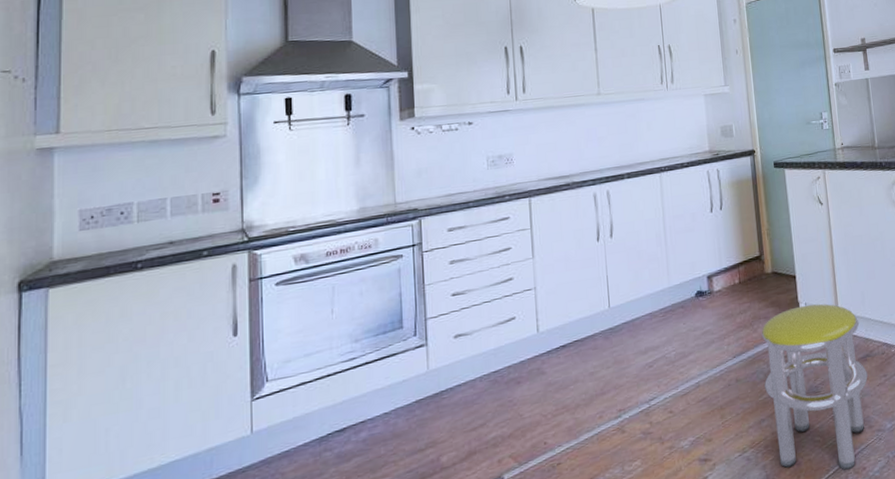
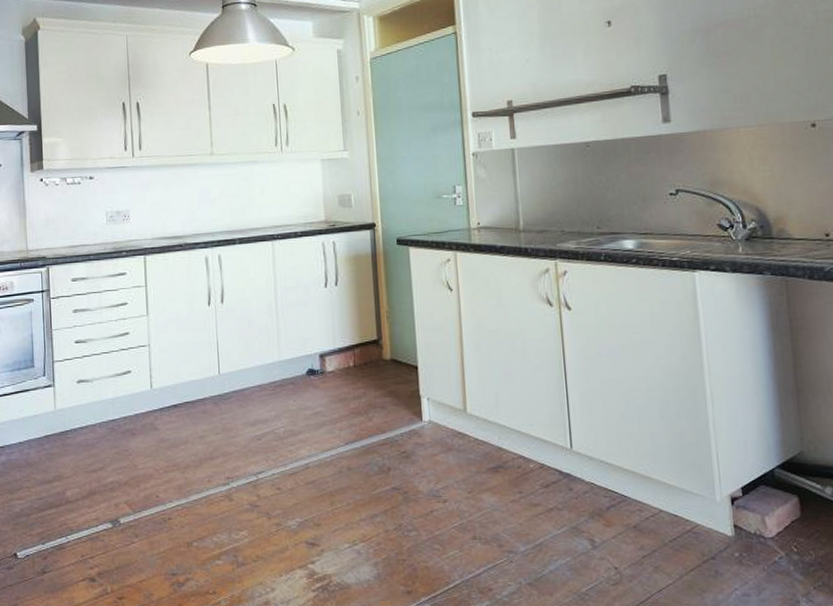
stool: present [761,304,868,471] -> none [376,400,499,588]

